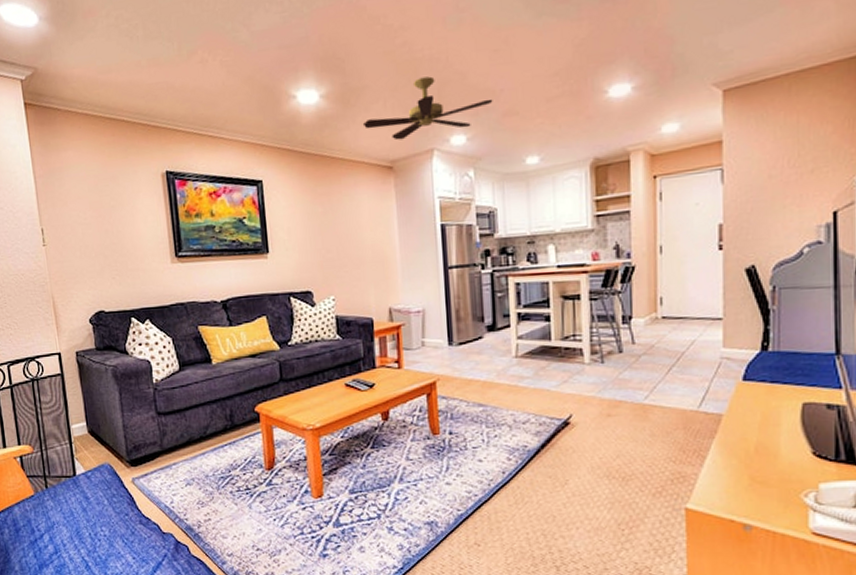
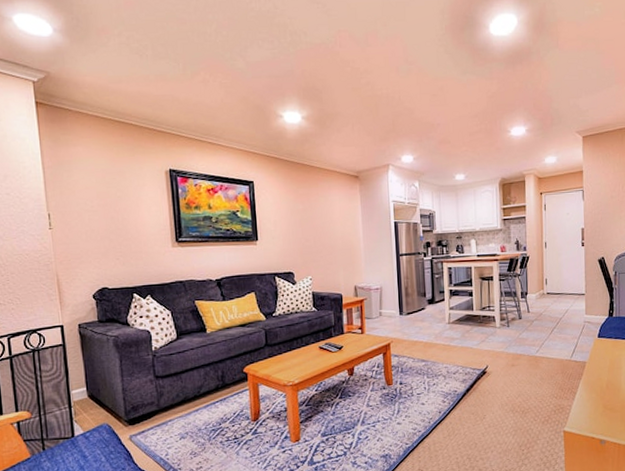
ceiling fan: present [362,76,493,141] -> none [335,110,432,156]

